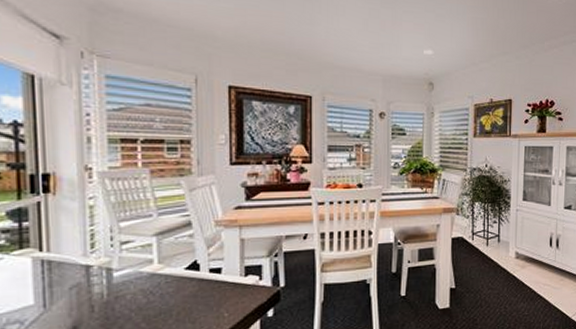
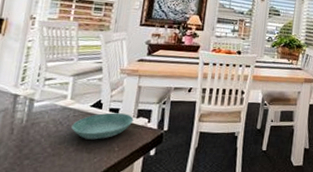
saucer: none [166,273,241,308] -> present [71,112,134,140]

